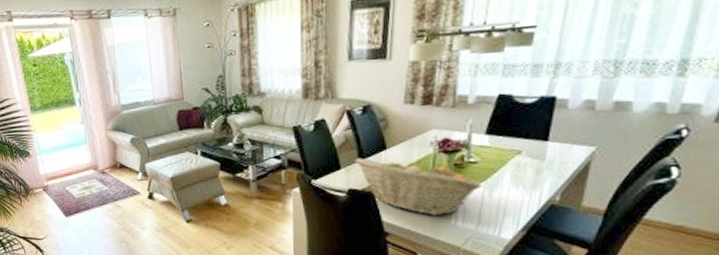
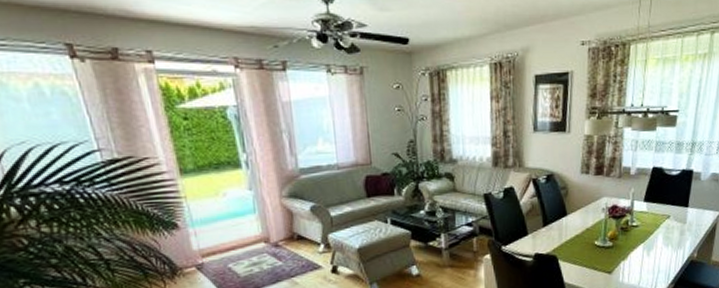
fruit basket: present [355,157,482,215] -> none [540,223,642,275]

